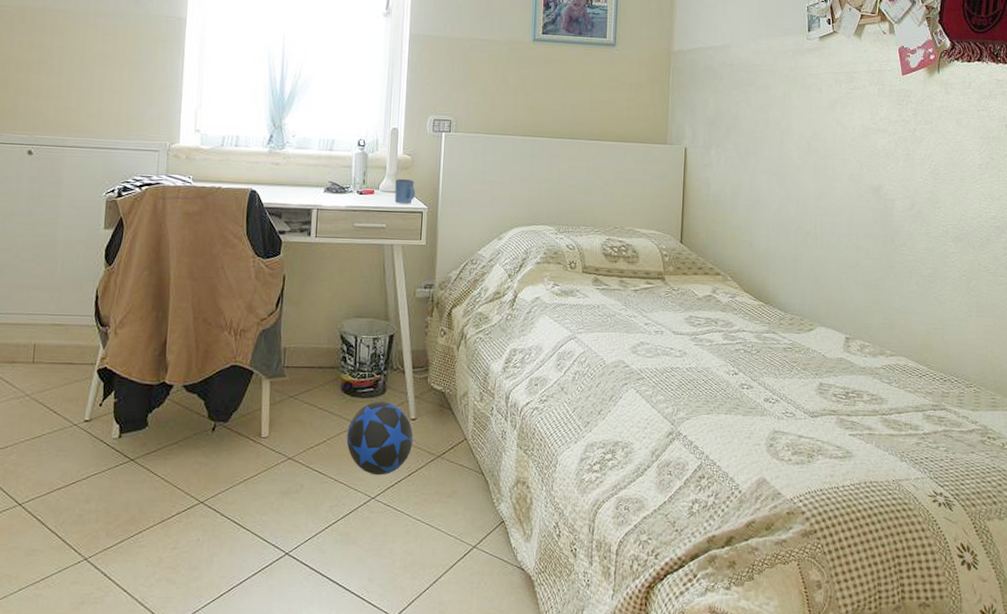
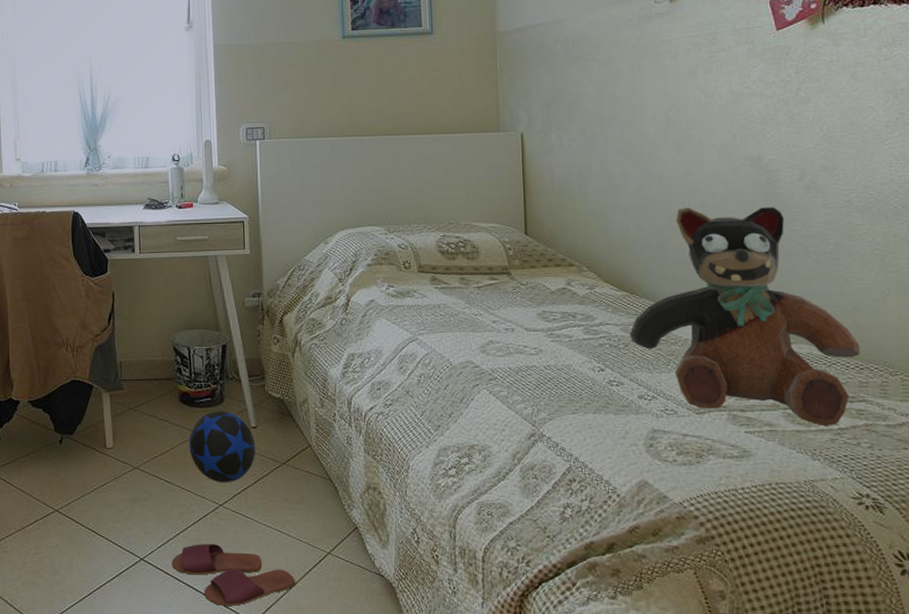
slippers: none [317,538,440,601] -> present [172,544,296,606]
mug: present [394,178,416,205] -> none [213,189,235,215]
stuffed animal: none [761,227,945,431] -> present [629,207,860,426]

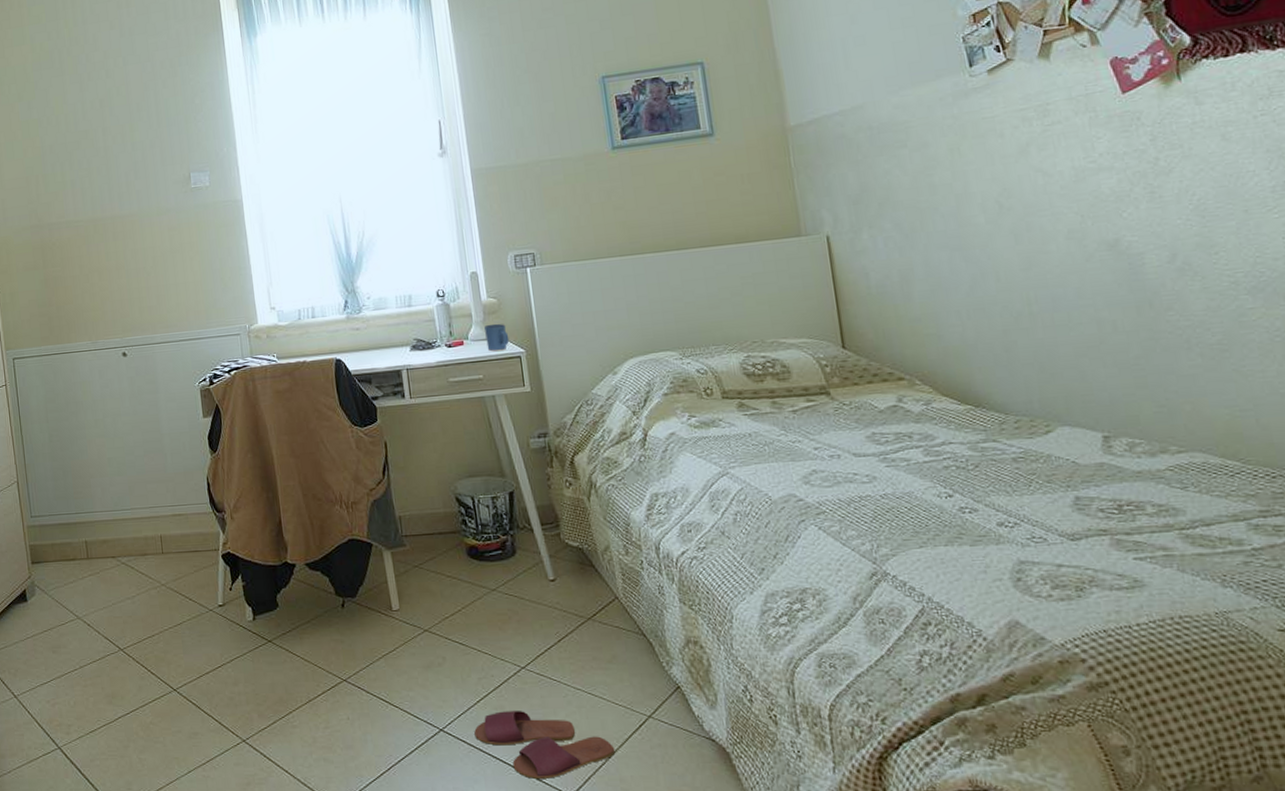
soccer ball: present [189,411,256,483] -> none [481,564,557,643]
mug: none [213,189,235,215] -> present [484,323,509,352]
stuffed animal: present [629,207,860,426] -> none [978,296,1270,547]

